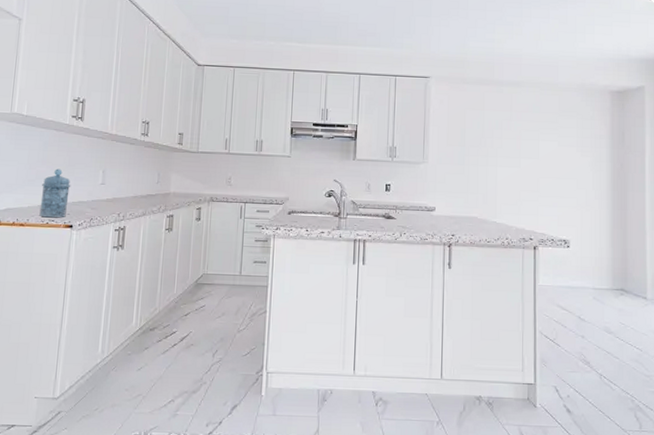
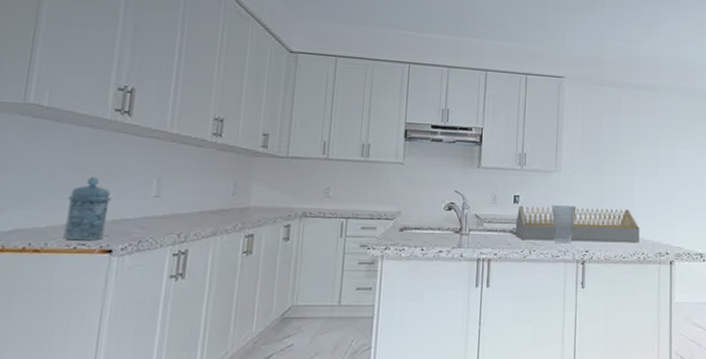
dish rack: none [387,193,504,229] -> present [515,205,640,243]
cup: none [419,193,443,228] -> present [551,205,577,244]

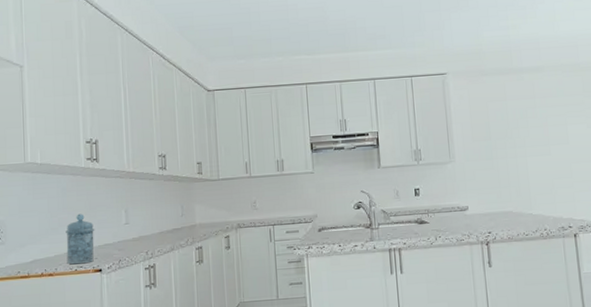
dish rack: present [515,205,640,243] -> none [419,189,541,229]
cup: present [551,205,577,244] -> none [450,192,475,229]

